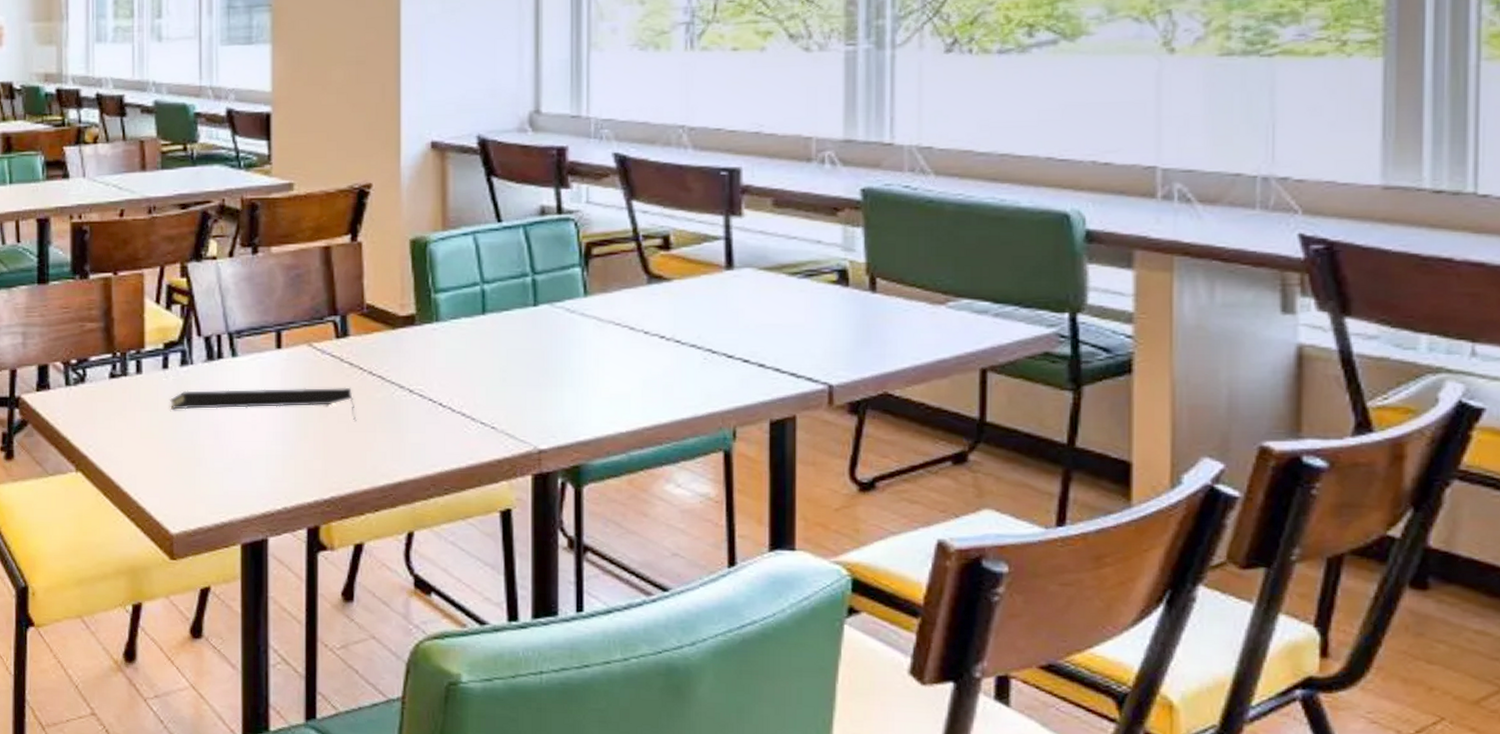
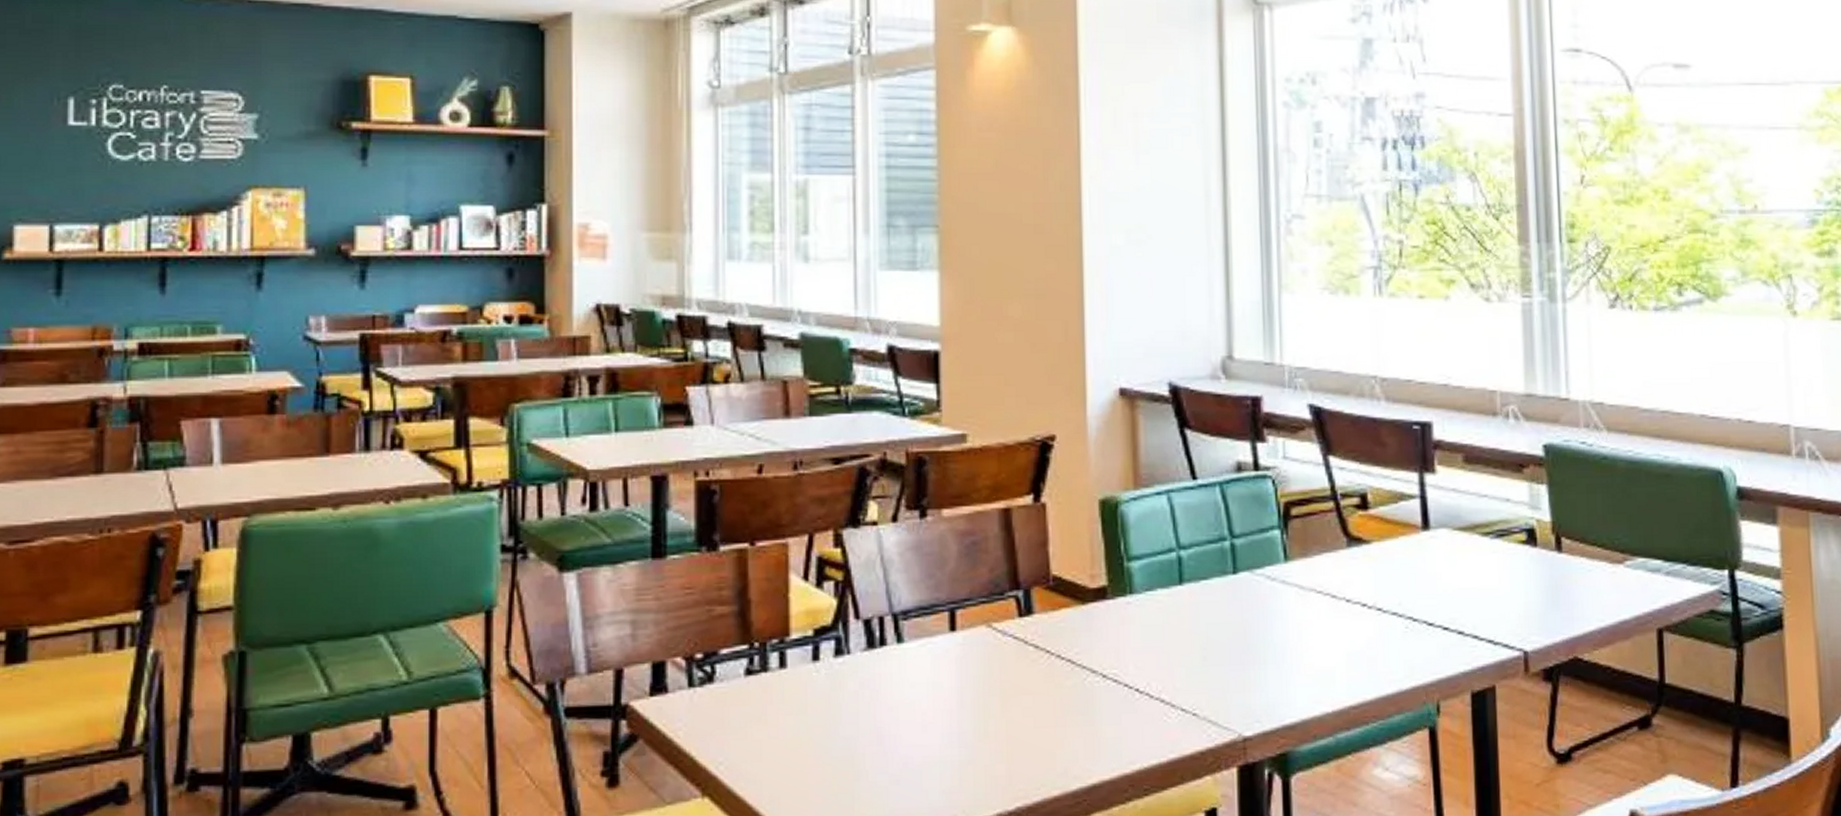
notepad: present [169,387,357,422] -> none [820,674,1044,716]

